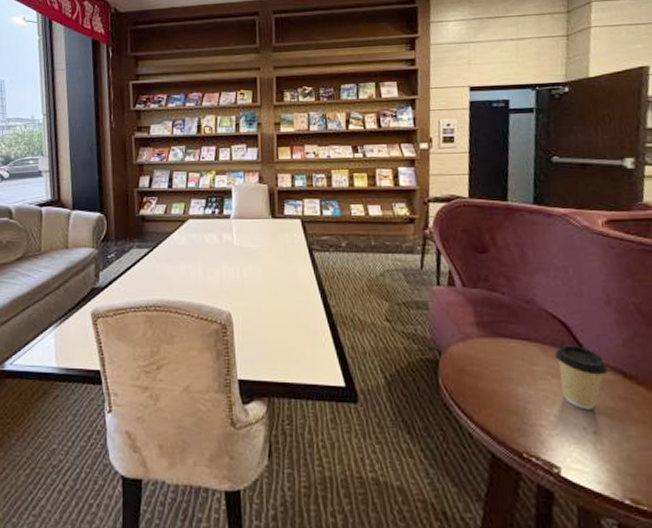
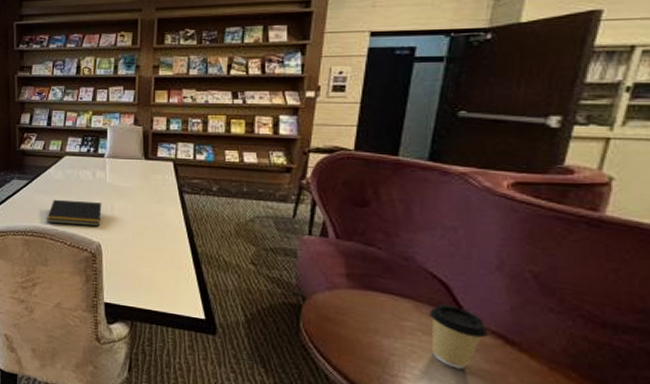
notepad: none [171,267,230,295] -> present [47,199,102,227]

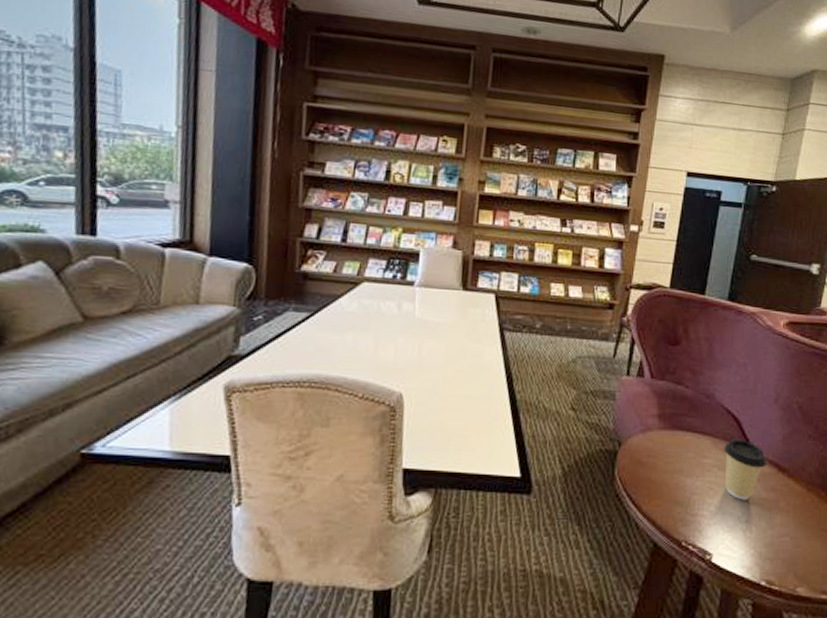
notepad: present [47,199,102,227] -> none [332,338,408,372]

